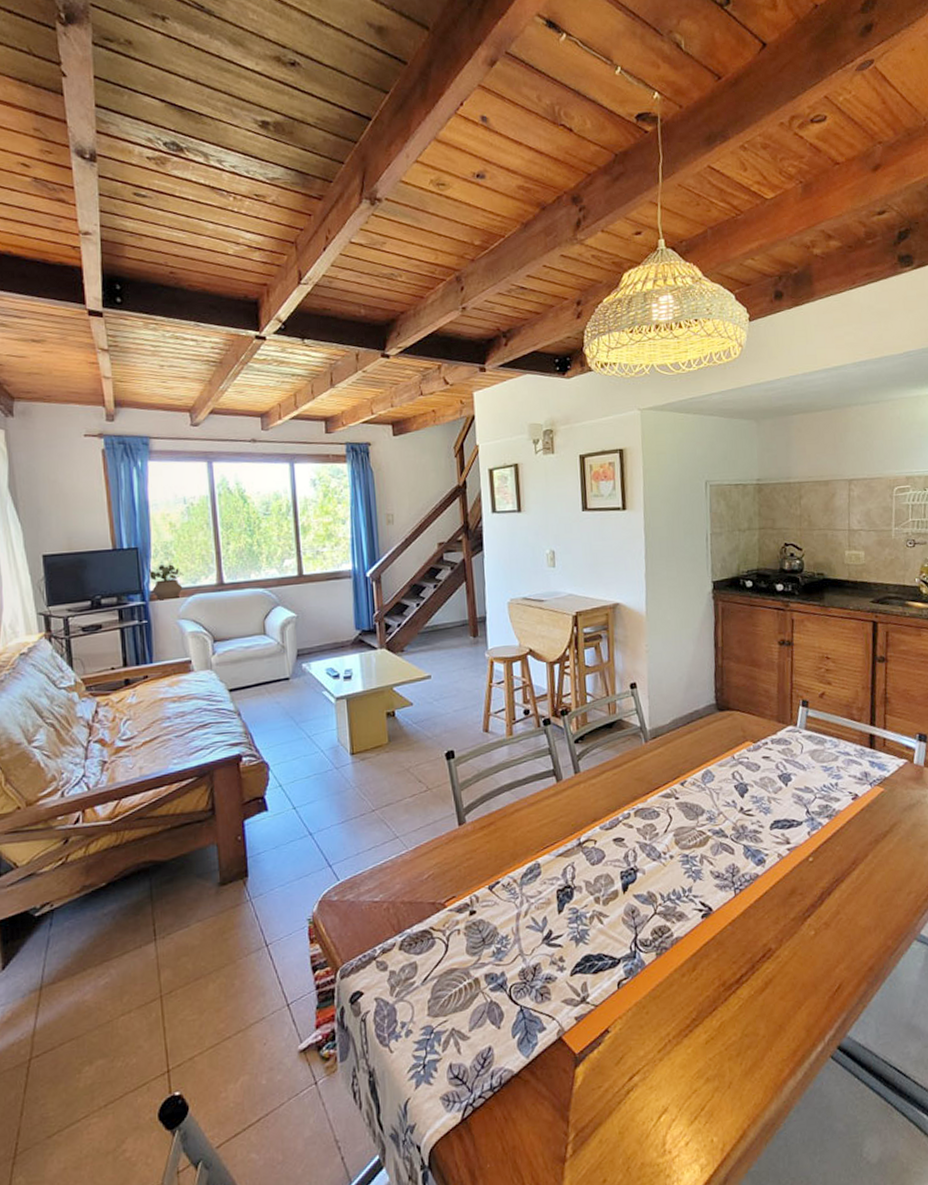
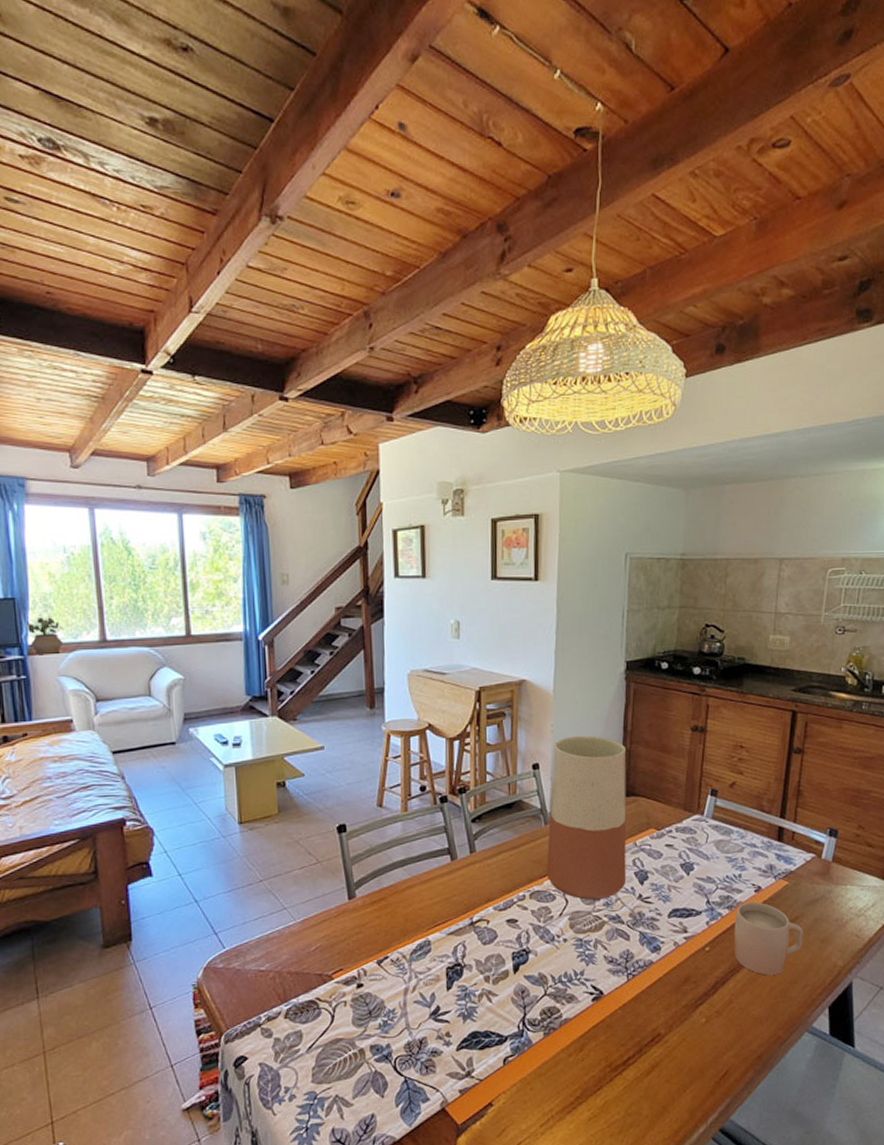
vase: none [648,653,727,815] -> present [546,736,627,900]
mug: none [835,809,904,884] -> present [734,901,803,976]

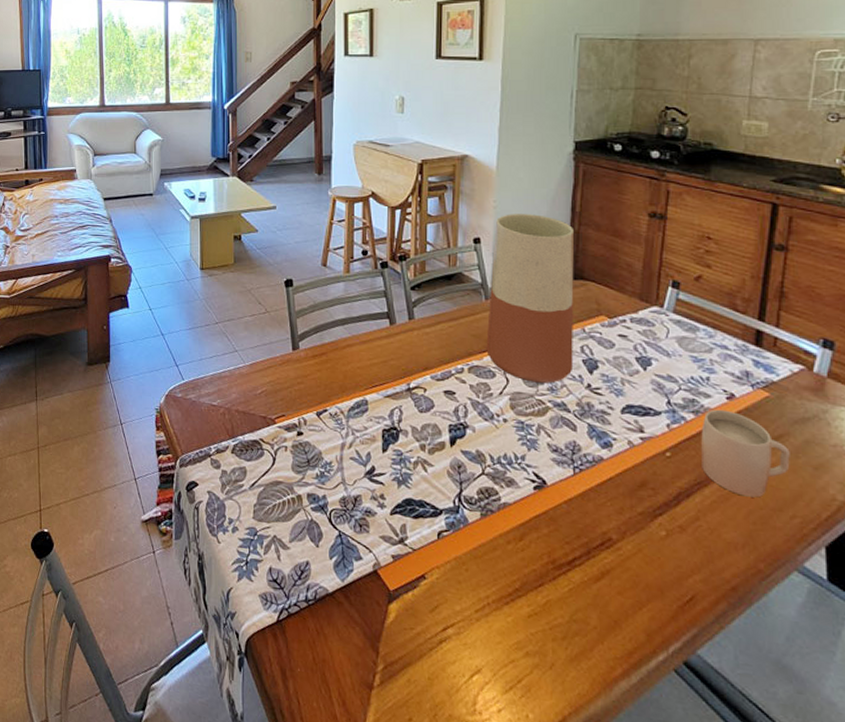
potted plant: present [27,617,64,655] -> none [48,86,74,116]

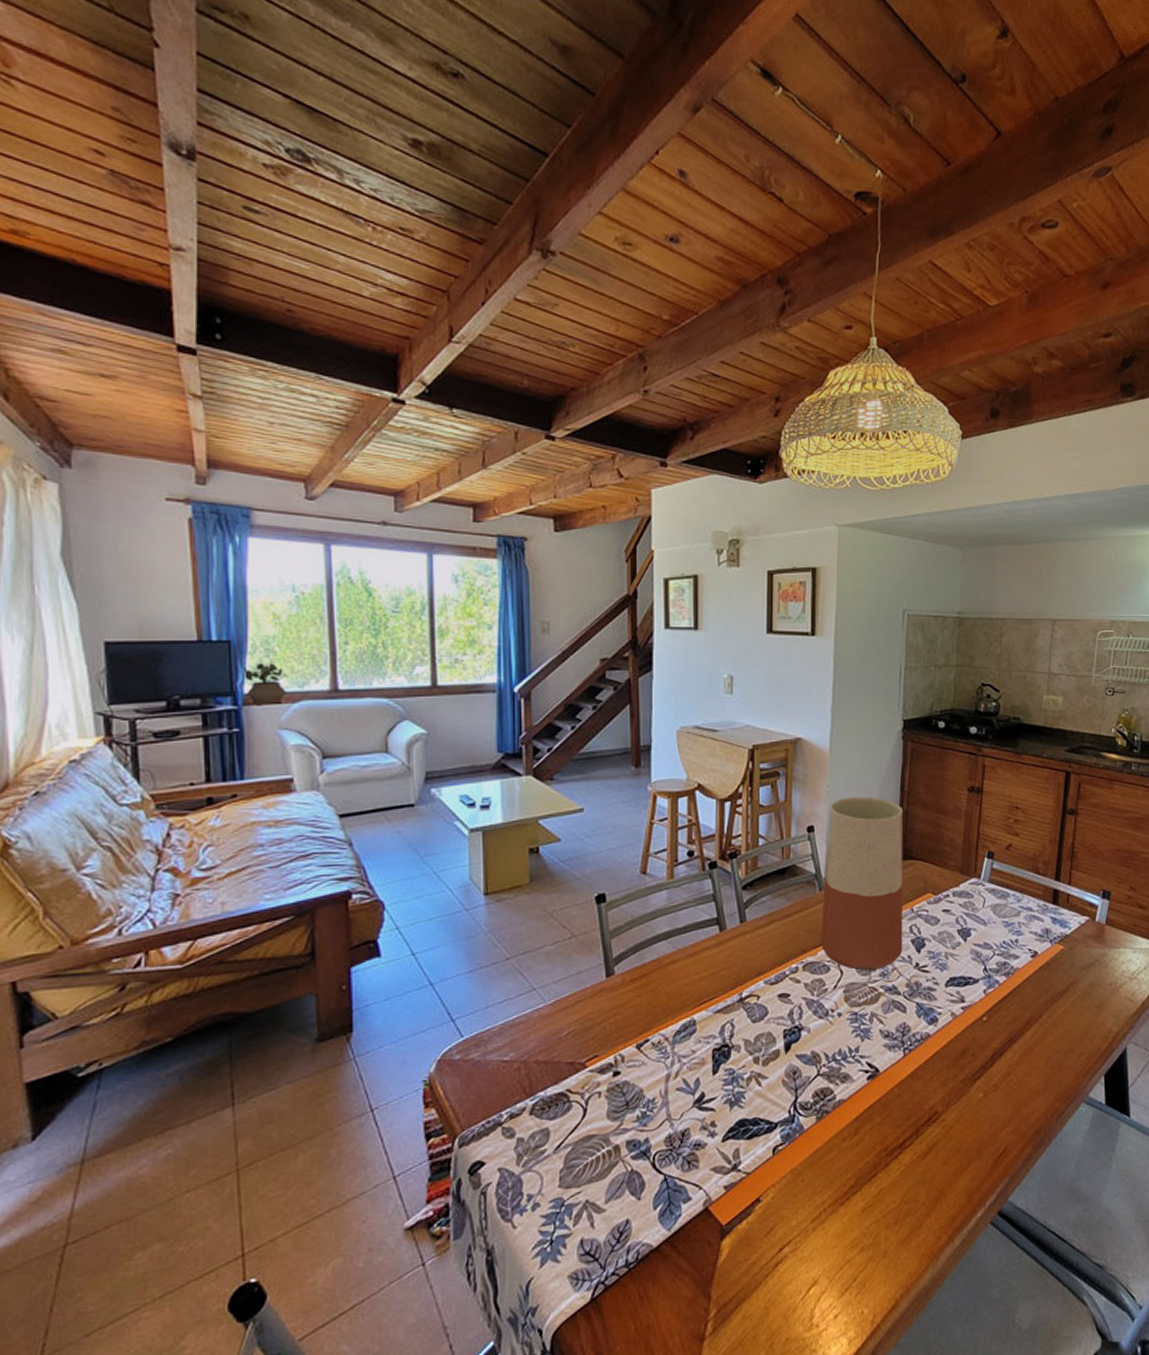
potted plant: none [48,86,74,116] -> present [244,663,288,706]
mug: present [701,409,790,498] -> none [1011,967,1079,1045]

